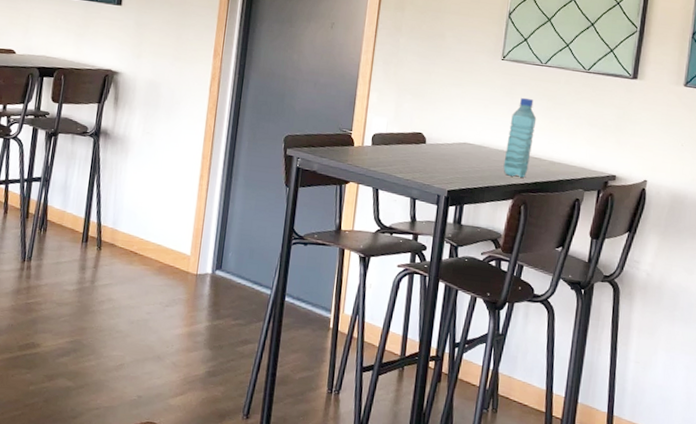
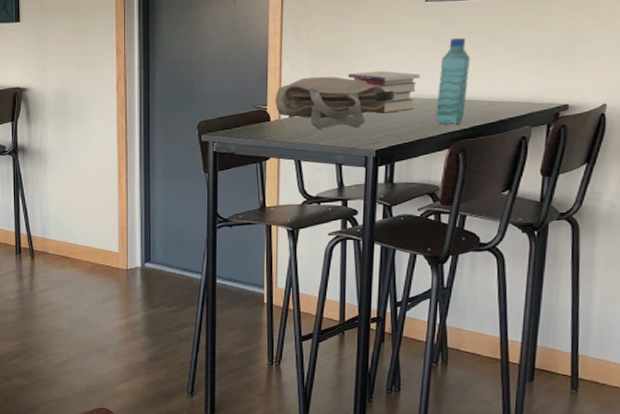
tote bag: none [359,110,470,167] -> present [275,76,396,129]
books: none [429,113,493,158] -> present [348,70,421,114]

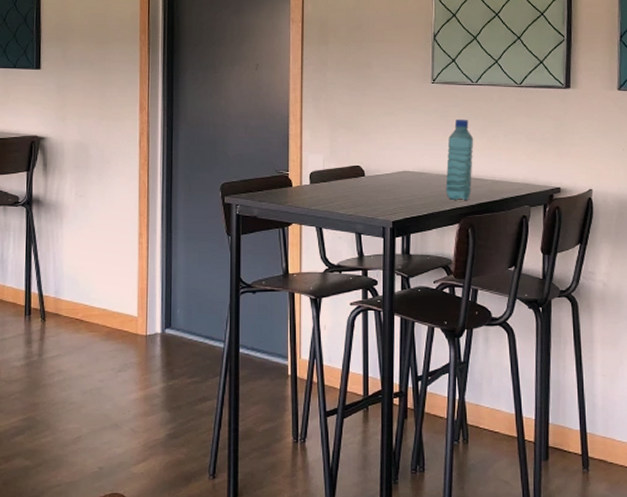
tote bag: present [275,76,396,129] -> none [296,146,409,199]
books: present [348,70,421,114] -> none [364,144,430,186]

